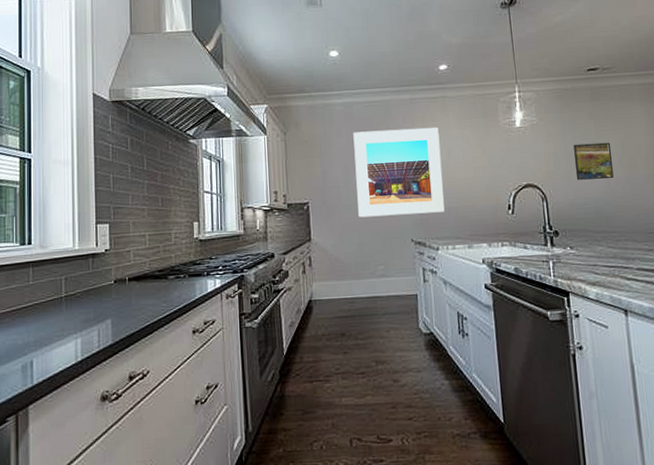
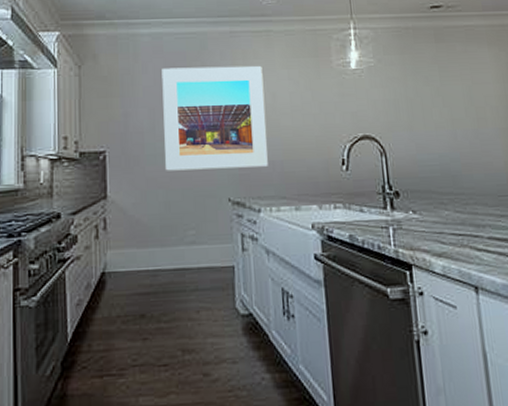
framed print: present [573,142,614,180] -> none [415,90,461,132]

